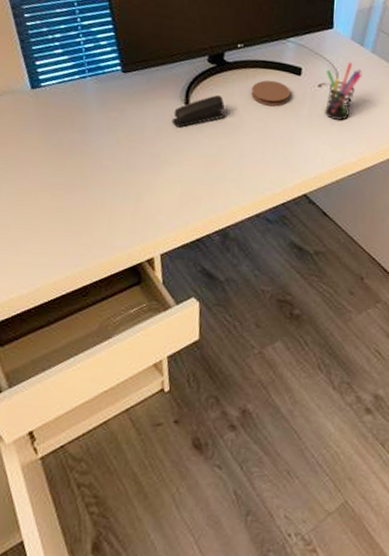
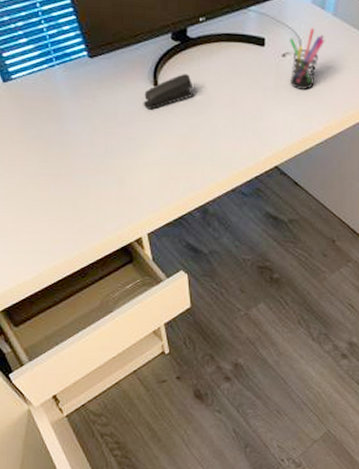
coaster: present [251,80,291,107] -> none [217,53,256,81]

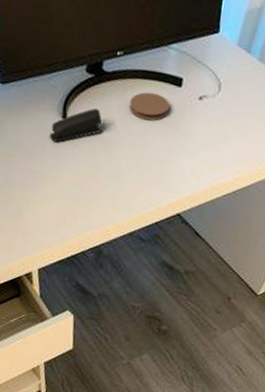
coaster: none [217,53,256,81] -> present [129,91,171,121]
pen holder: present [288,28,325,90] -> none [203,72,246,137]

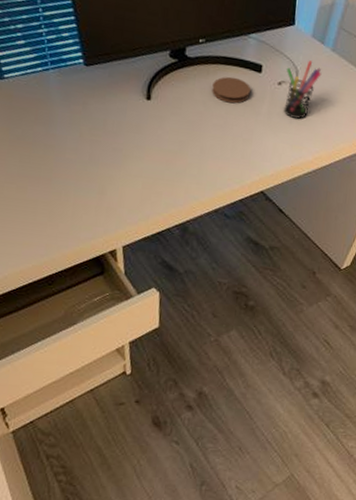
stapler: present [49,108,103,143] -> none [133,91,187,123]
pen holder: none [203,72,246,137] -> present [283,60,322,119]

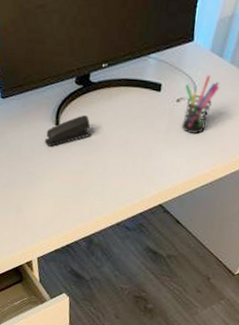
stapler: none [133,91,187,123] -> present [44,115,92,147]
coaster: present [212,76,251,104] -> none [114,97,151,123]

